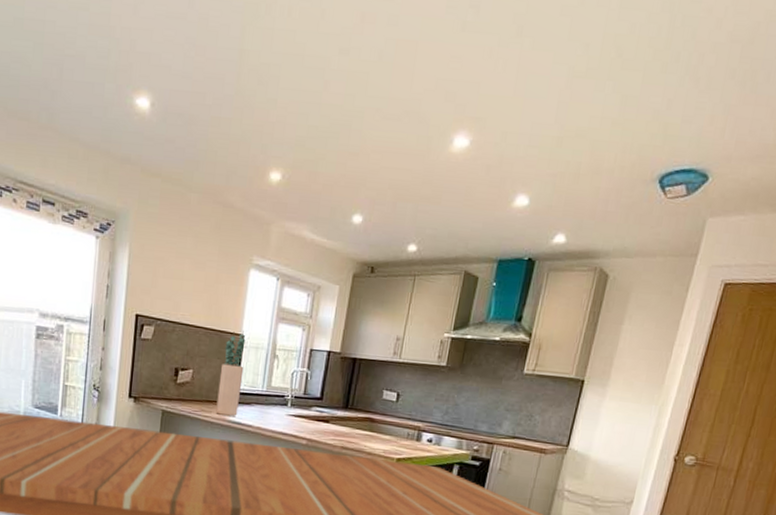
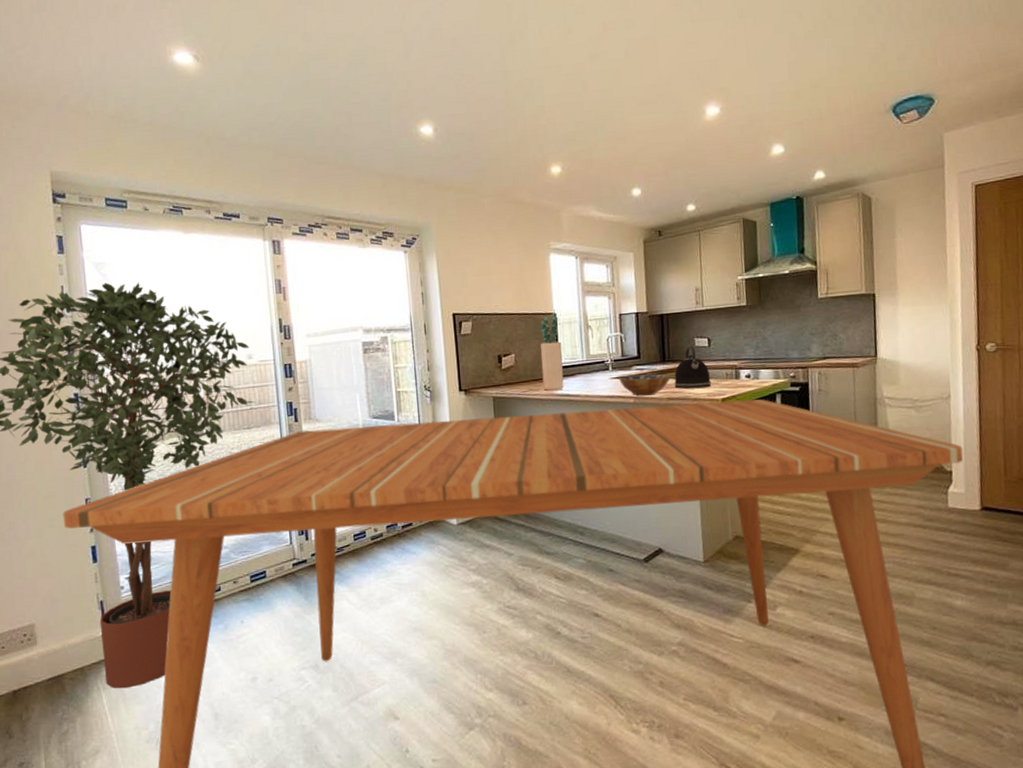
bowl: none [295,415,350,441] -> present [618,374,671,396]
kettle: none [351,394,391,445] -> present [674,343,712,390]

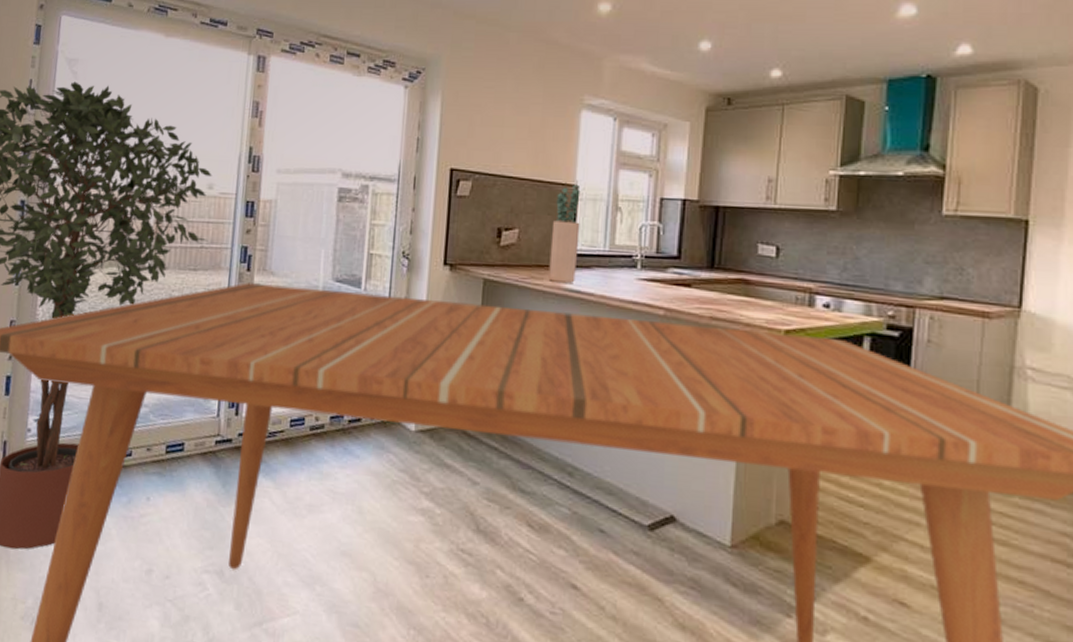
bowl: present [618,374,671,396] -> none [647,279,719,310]
kettle: present [674,343,712,390] -> none [722,250,774,313]

